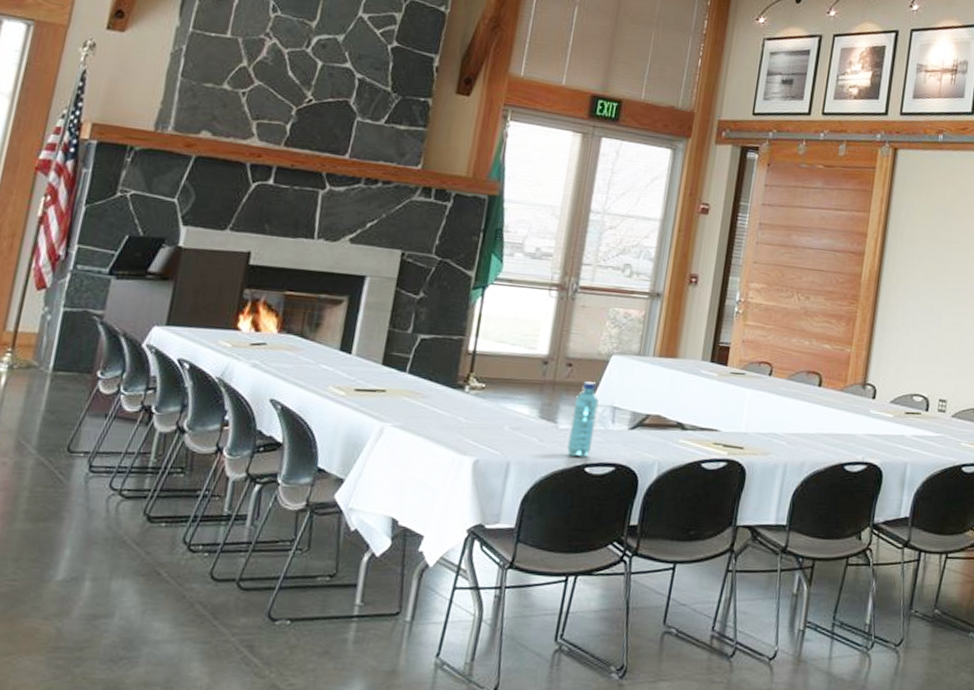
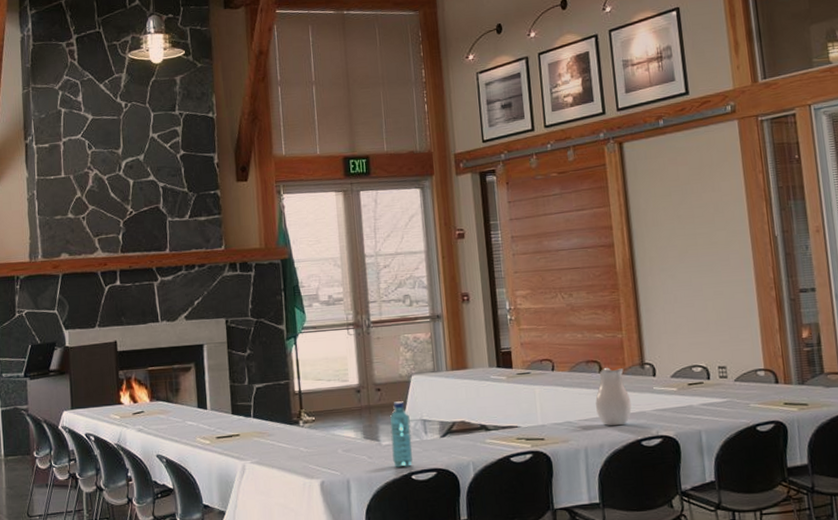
pitcher: none [806,381,844,446] -> present [595,367,632,426]

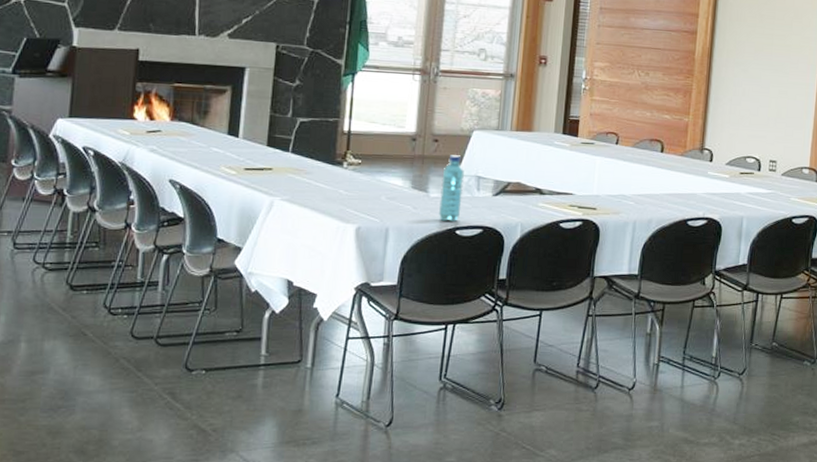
pitcher: present [595,367,632,426] -> none [651,147,685,204]

